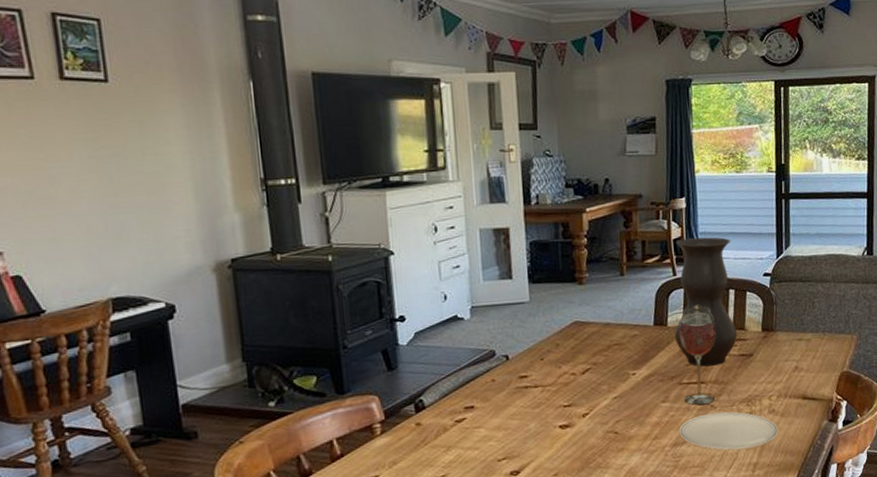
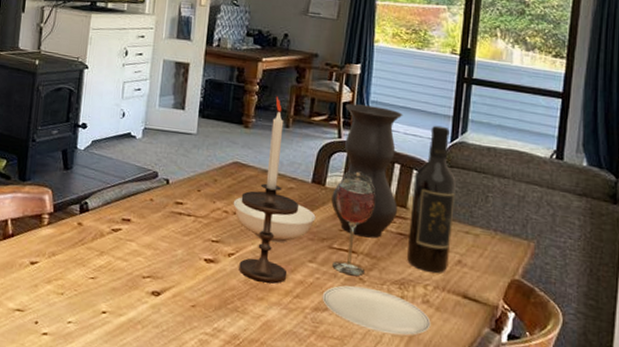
bowl: none [579,349,663,393] -> present [233,197,316,243]
candlestick: none [586,246,646,434] -> present [239,96,299,284]
wine bottle: none [748,244,788,384] -> present [406,125,457,273]

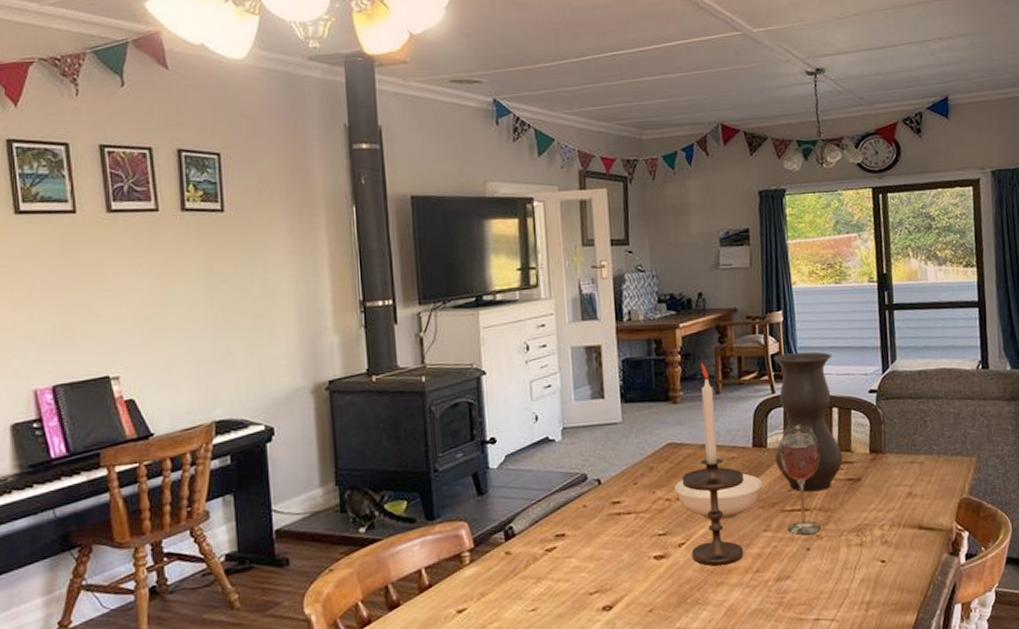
plate: present [322,285,431,337] -> none [782,542,893,587]
wine bottle: present [406,125,457,273] -> none [853,358,900,511]

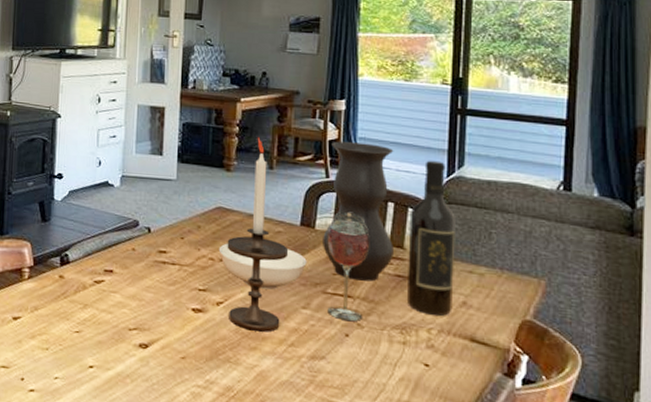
wine bottle: none [853,358,900,511] -> present [406,160,457,316]

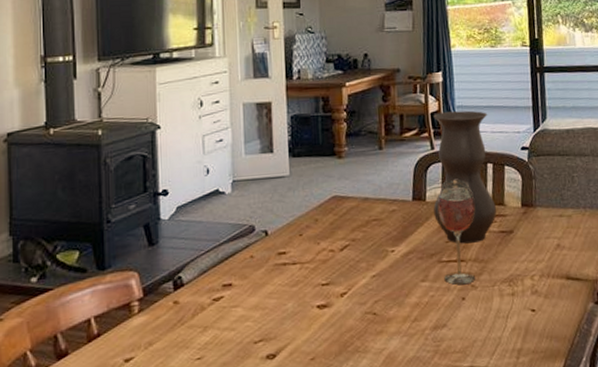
bowl: present [218,243,307,290] -> none [337,225,422,271]
candlestick: present [227,137,289,332] -> none [345,120,404,315]
wine bottle: present [406,160,457,316] -> none [506,118,549,262]

